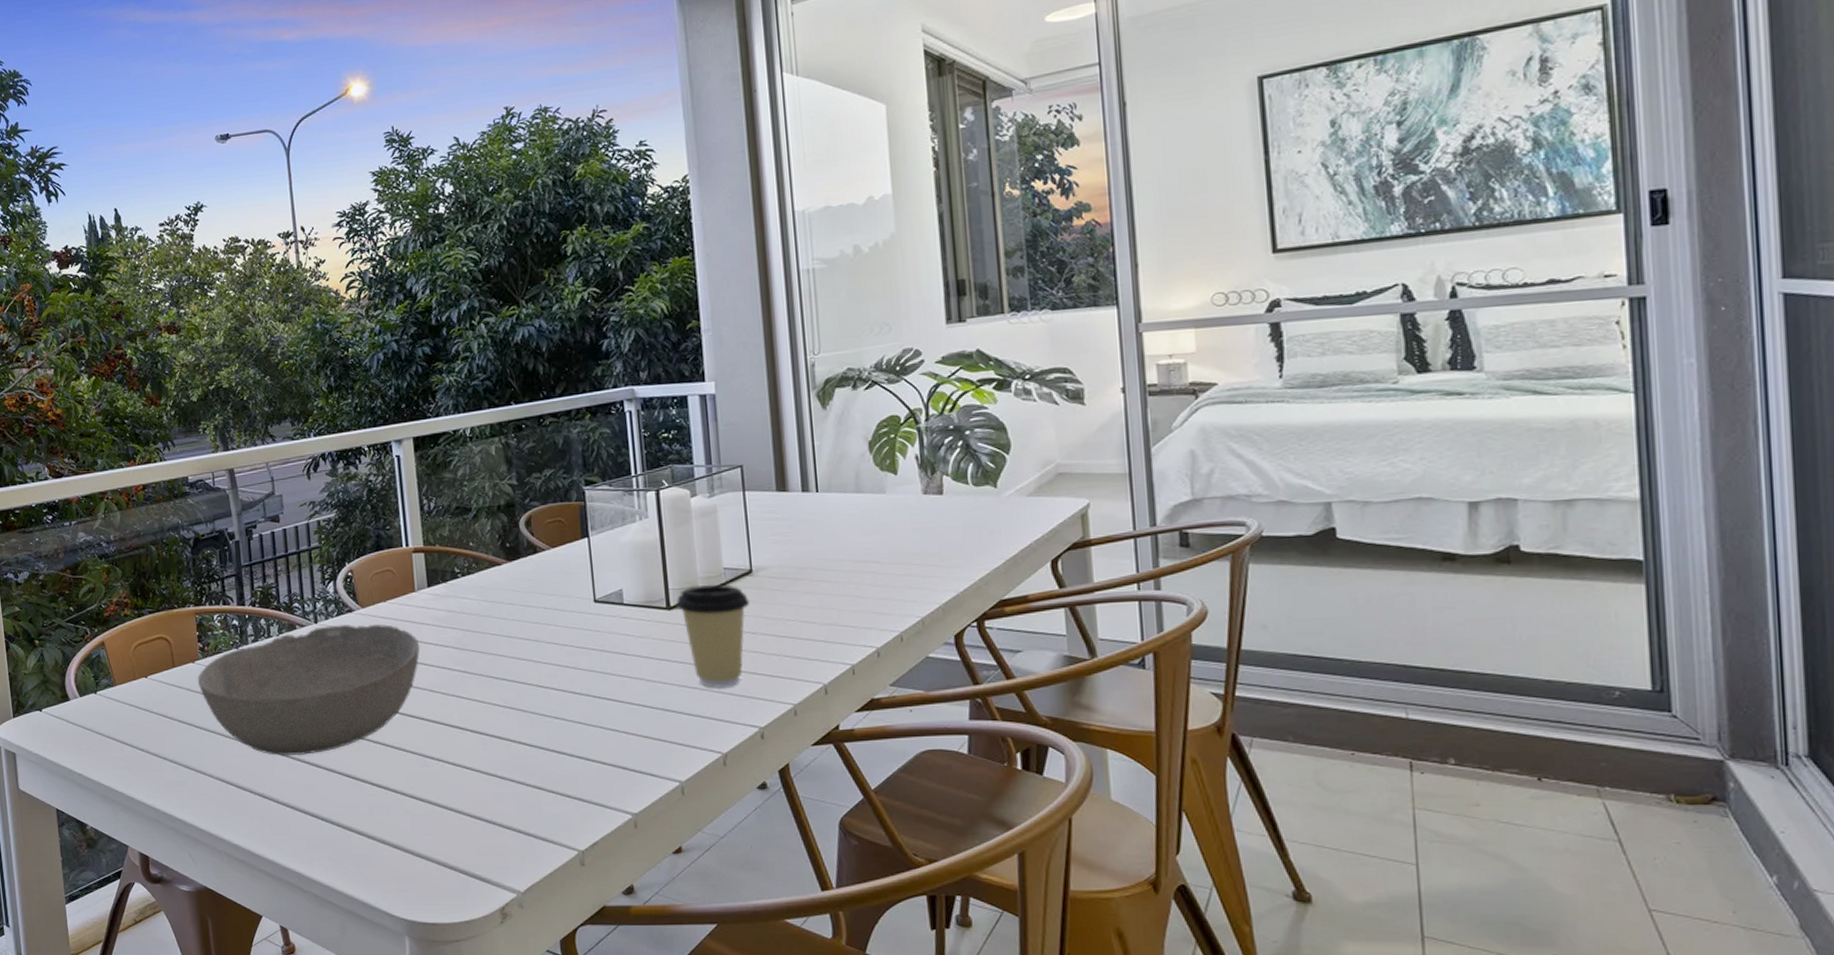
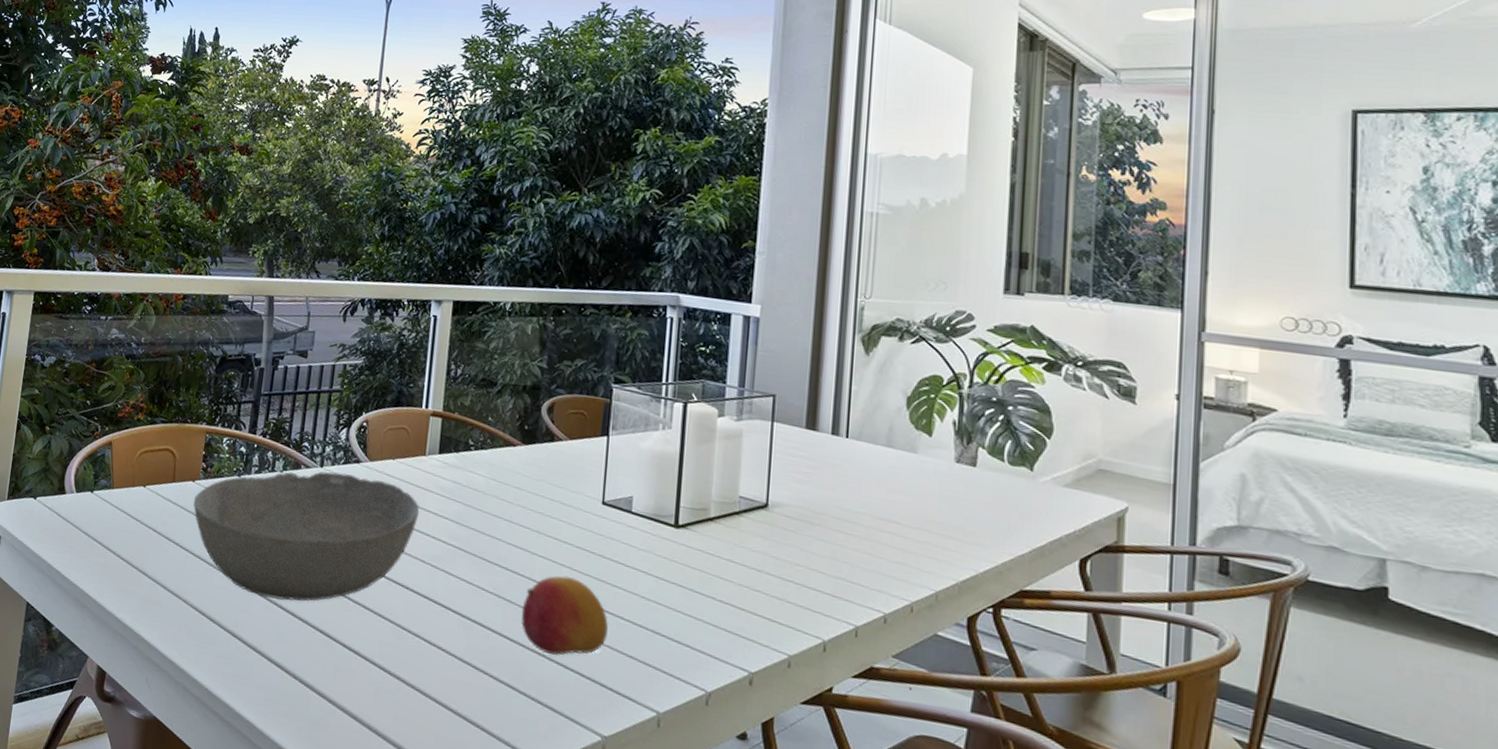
fruit: none [535,675,621,751] -> present [521,575,608,656]
coffee cup: present [676,585,750,689] -> none [684,508,761,623]

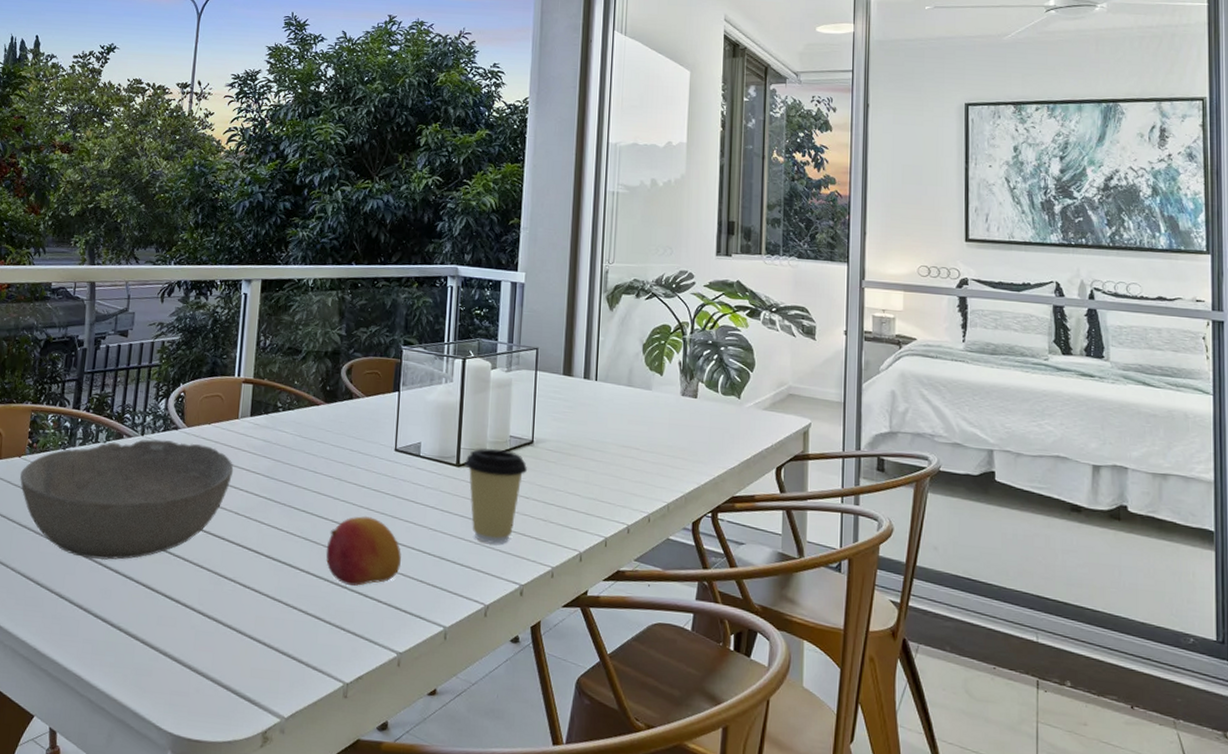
coffee cup: none [684,508,761,623] -> present [465,448,528,545]

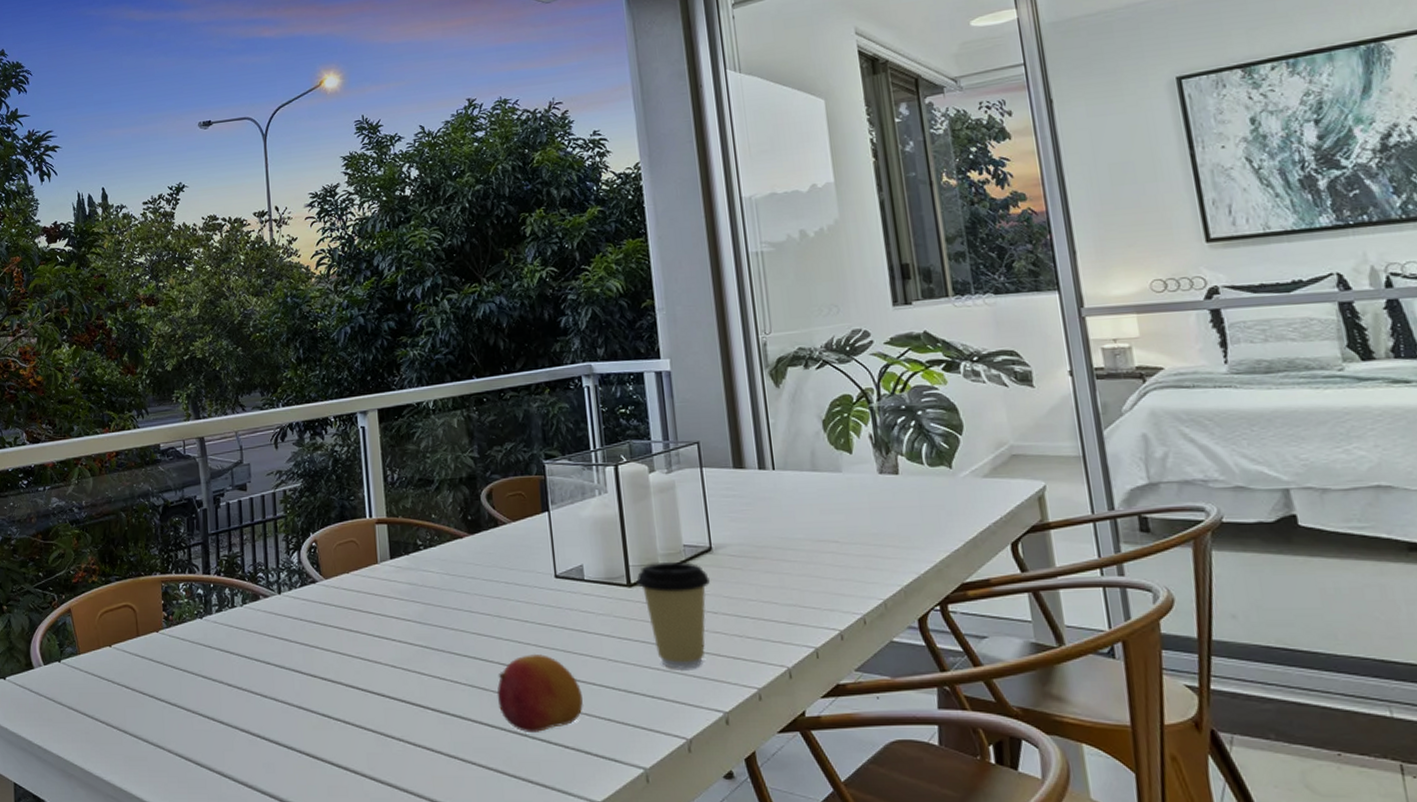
bowl: present [19,439,234,561] -> none [160,595,382,732]

